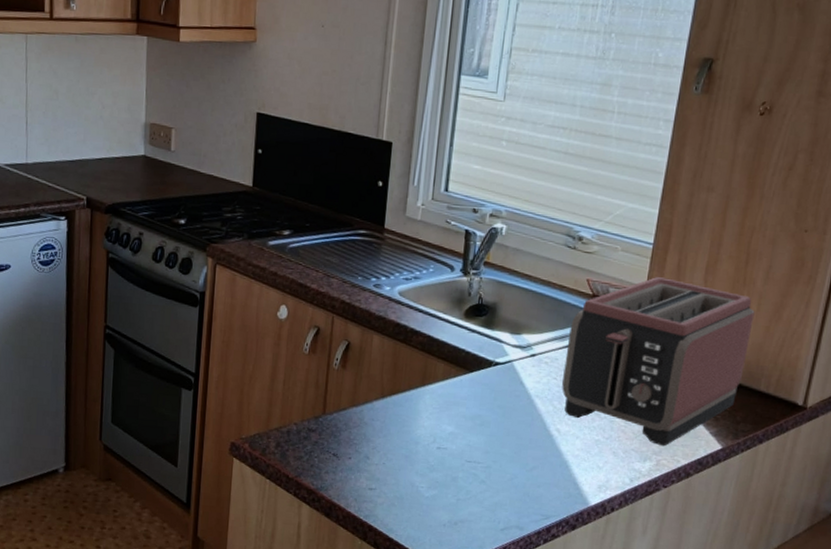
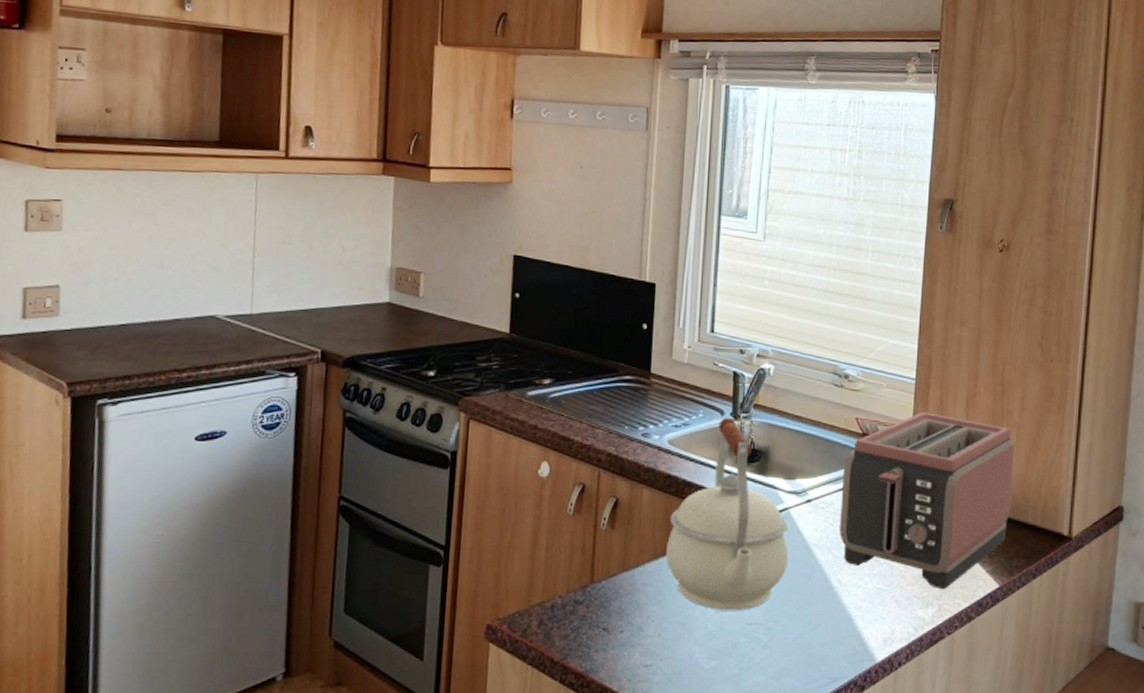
kettle: none [392,273,511,449] -> present [666,417,788,610]

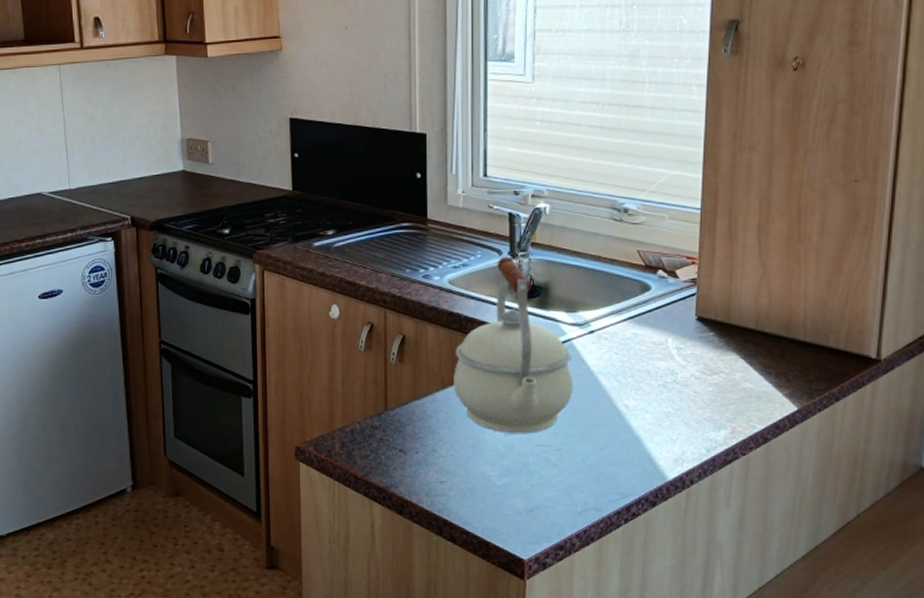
toaster: present [840,412,1015,590] -> none [625,242,814,413]

